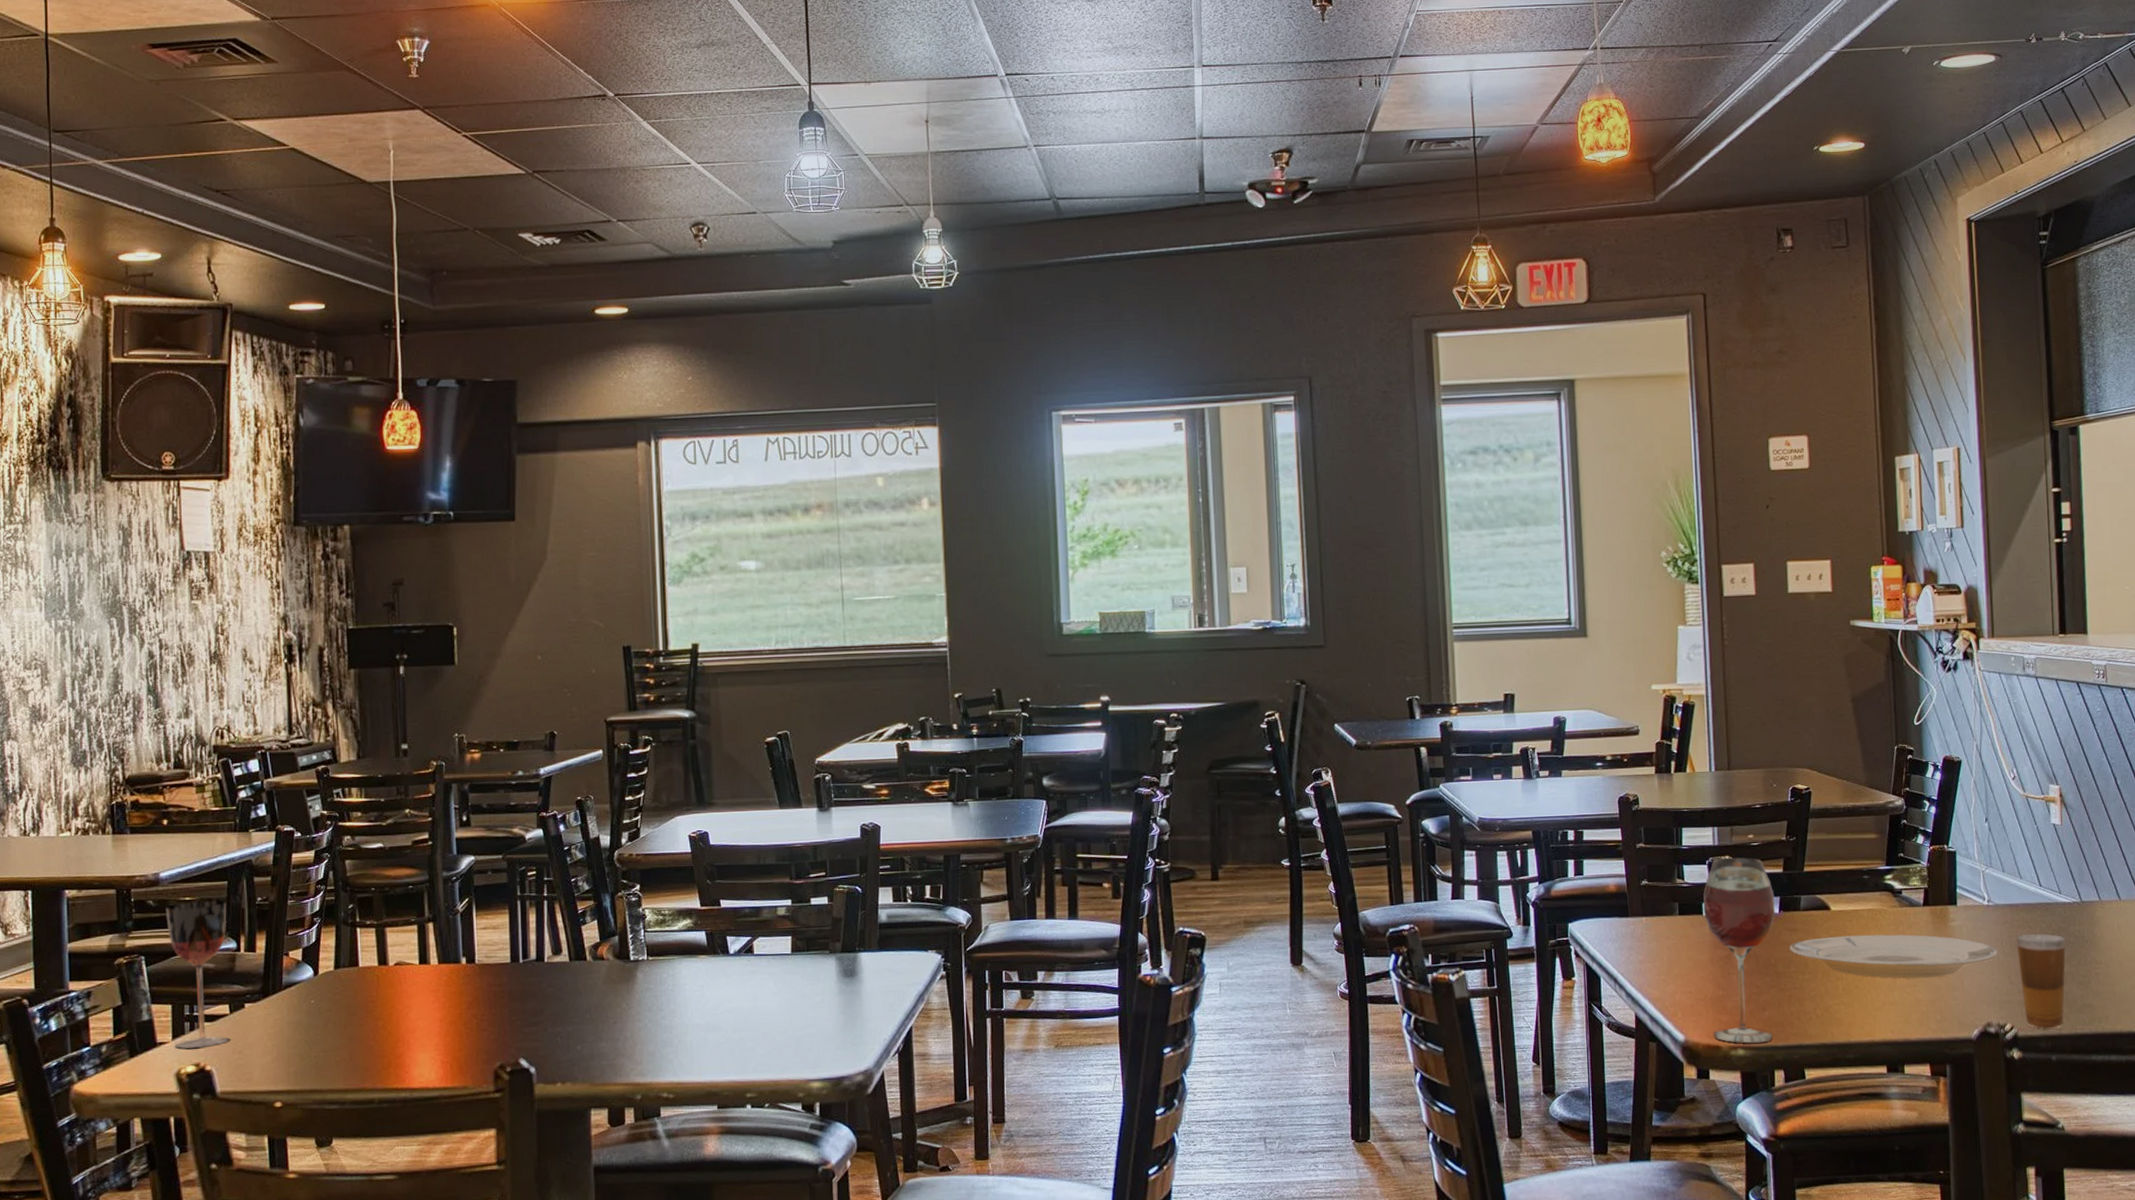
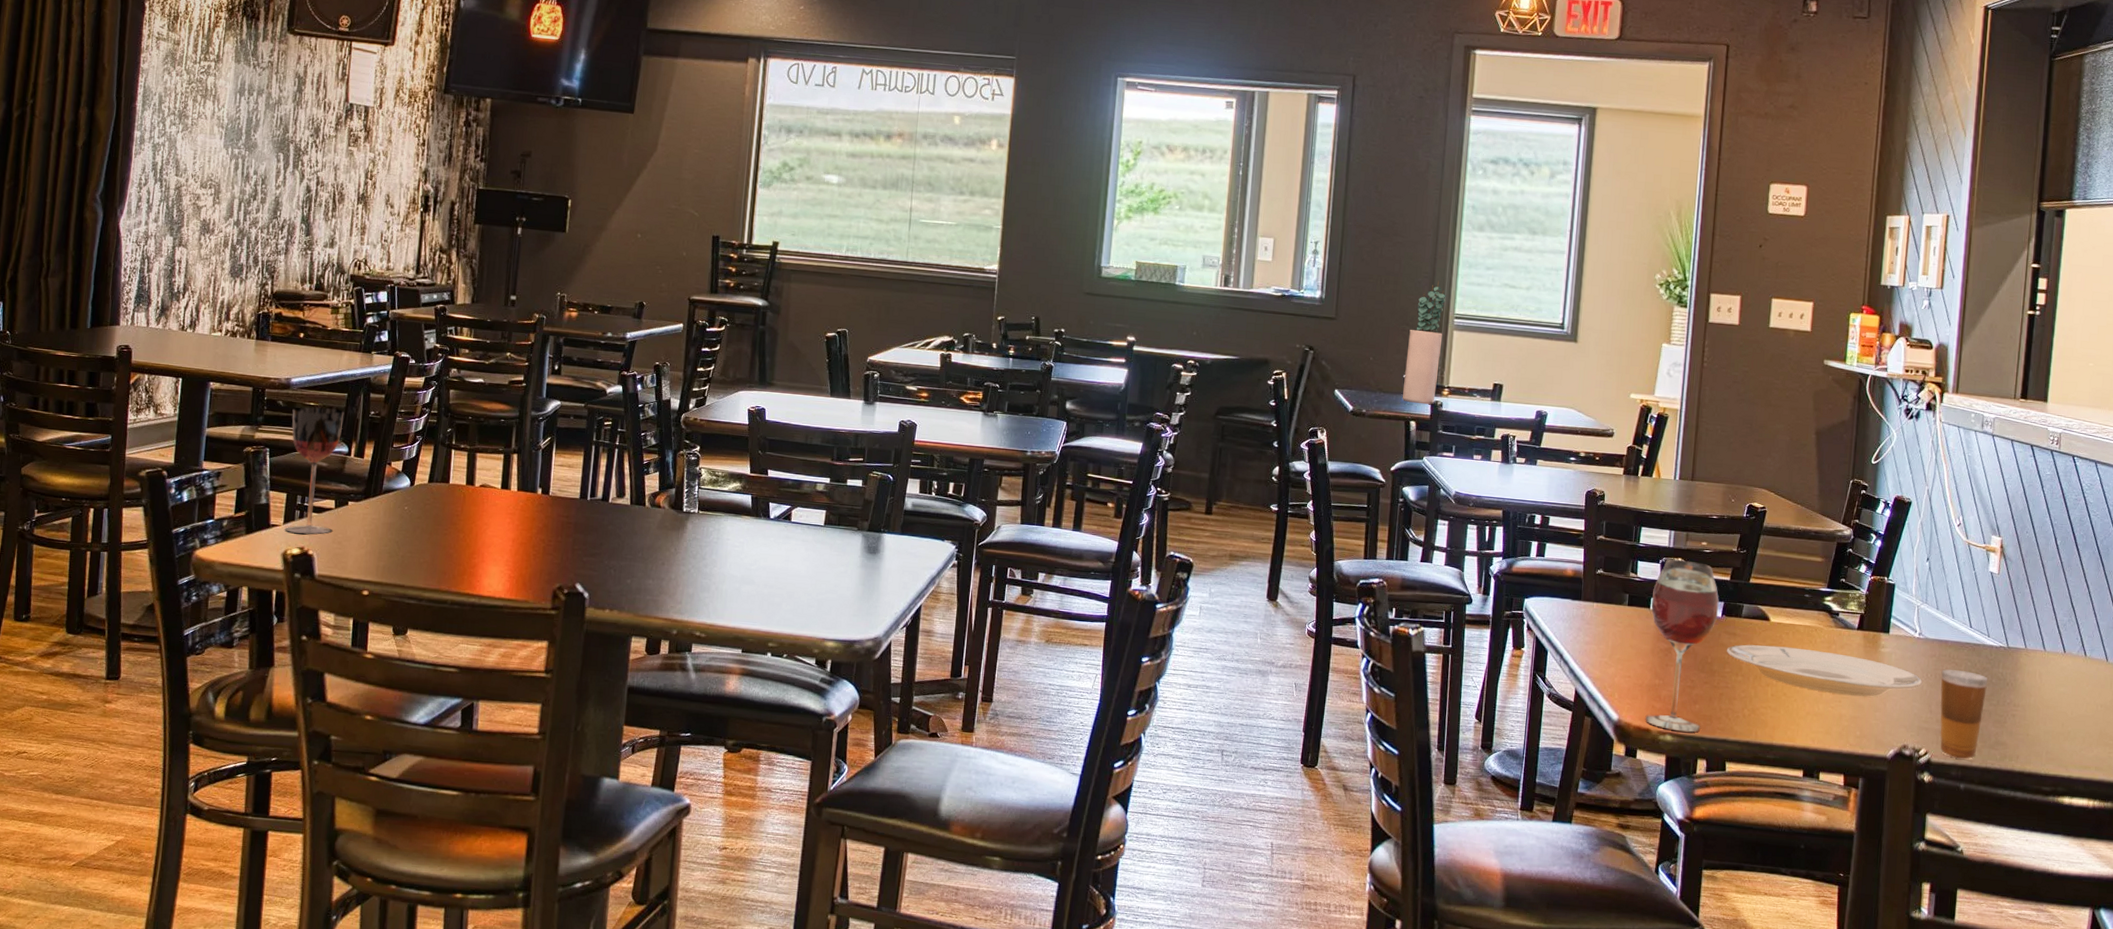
vase: none [1406,590,1444,728] -> present [1402,280,1446,405]

